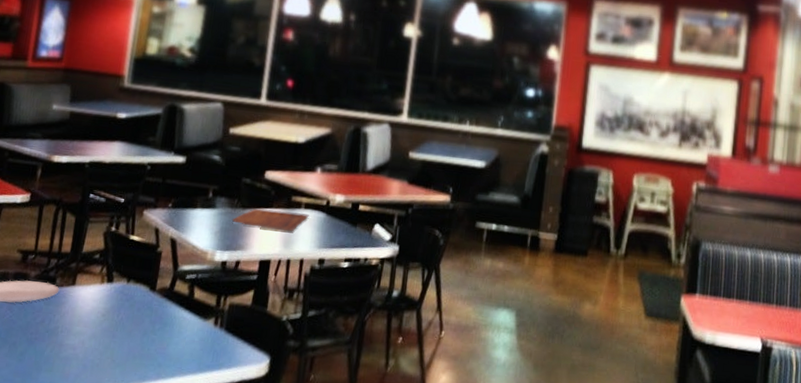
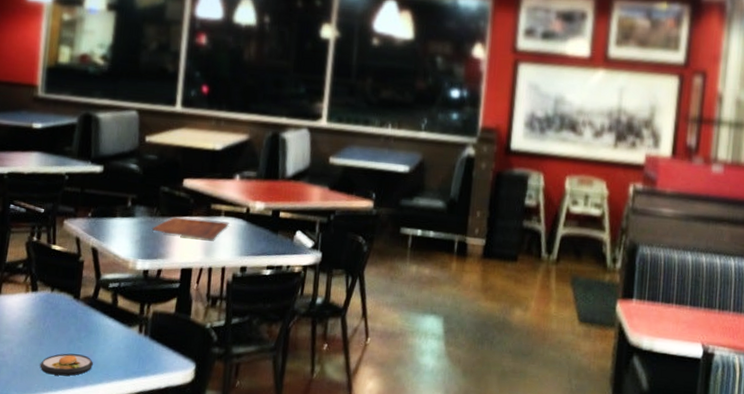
hamburger: none [111,346,166,370] -> present [40,353,93,376]

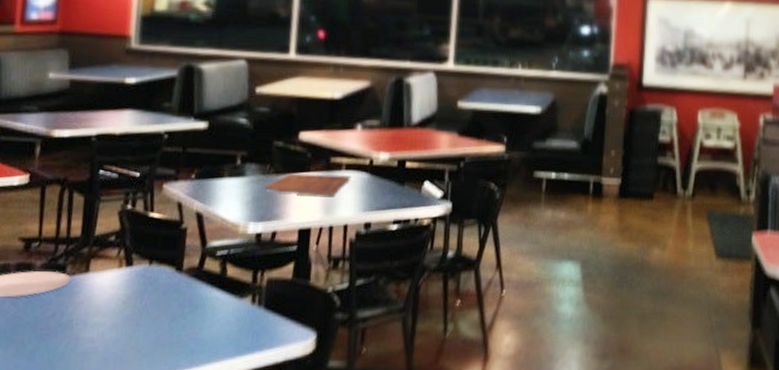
hamburger: present [40,353,93,376] -> none [136,333,199,359]

